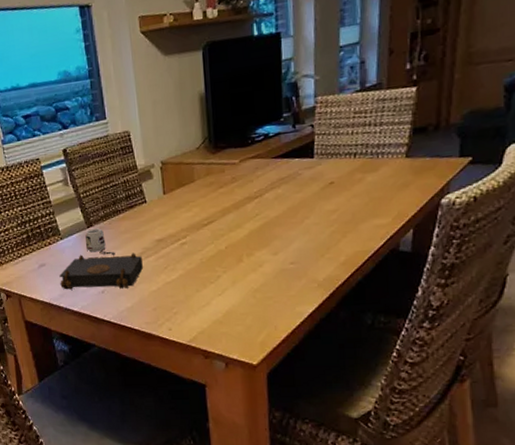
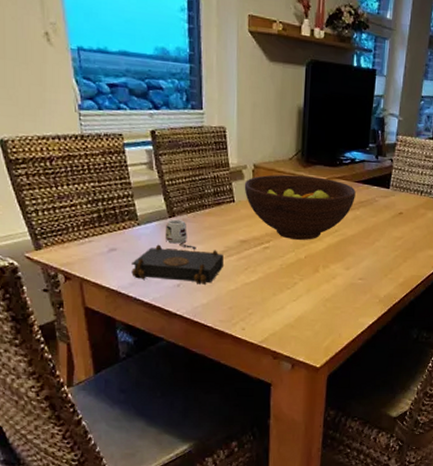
fruit bowl: none [154,160,275,231] -> present [244,174,356,240]

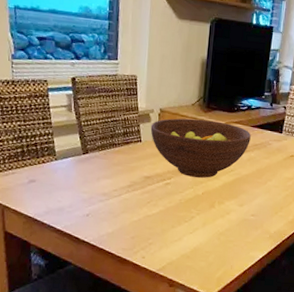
book: present [131,244,224,285] -> none [47,177,129,215]
mug: present [165,219,196,250] -> none [78,155,105,184]

